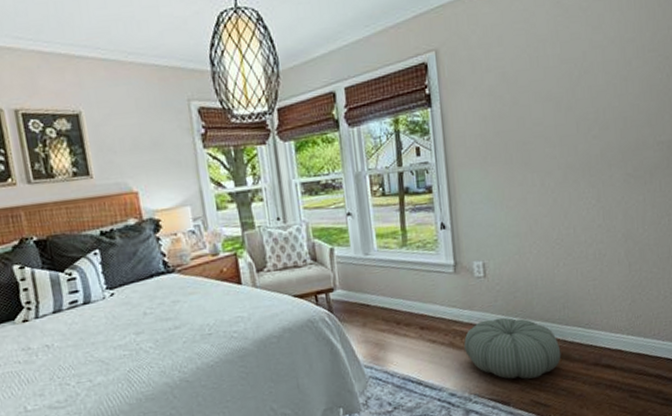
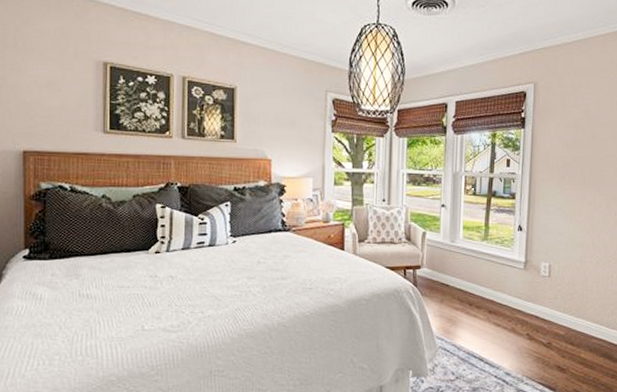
pouf: present [464,317,561,379] -> none [524,313,605,370]

